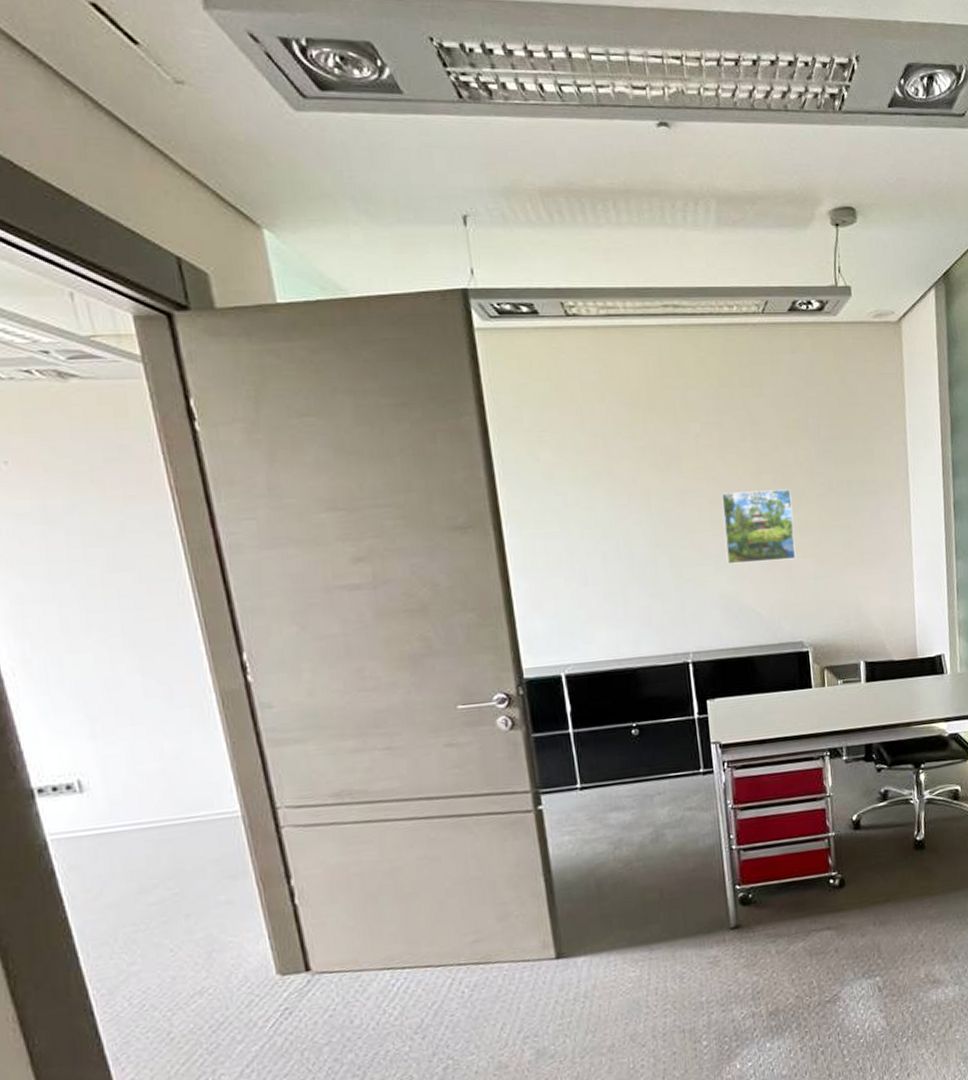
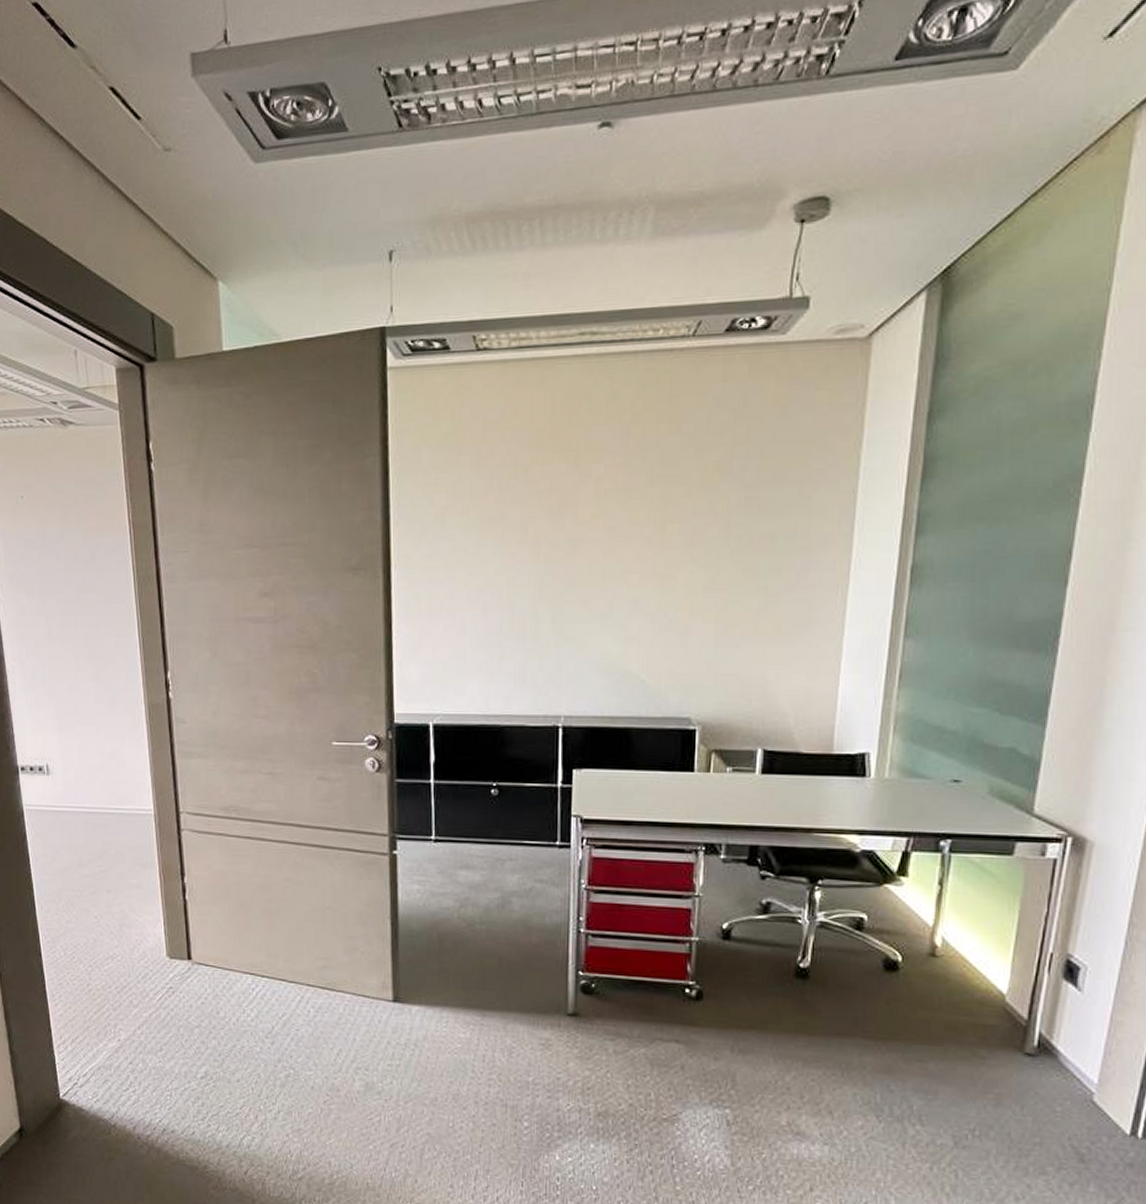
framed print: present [721,489,796,565] -> none [614,542,699,624]

